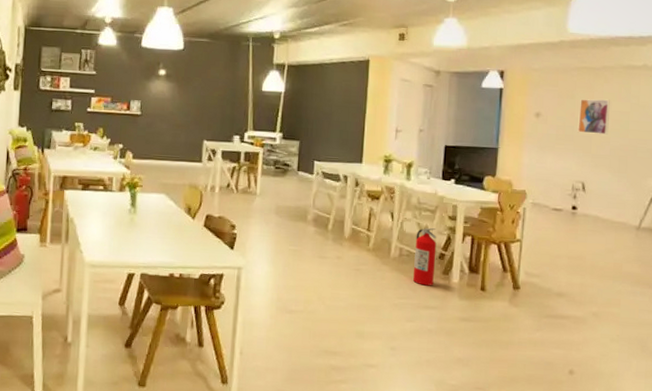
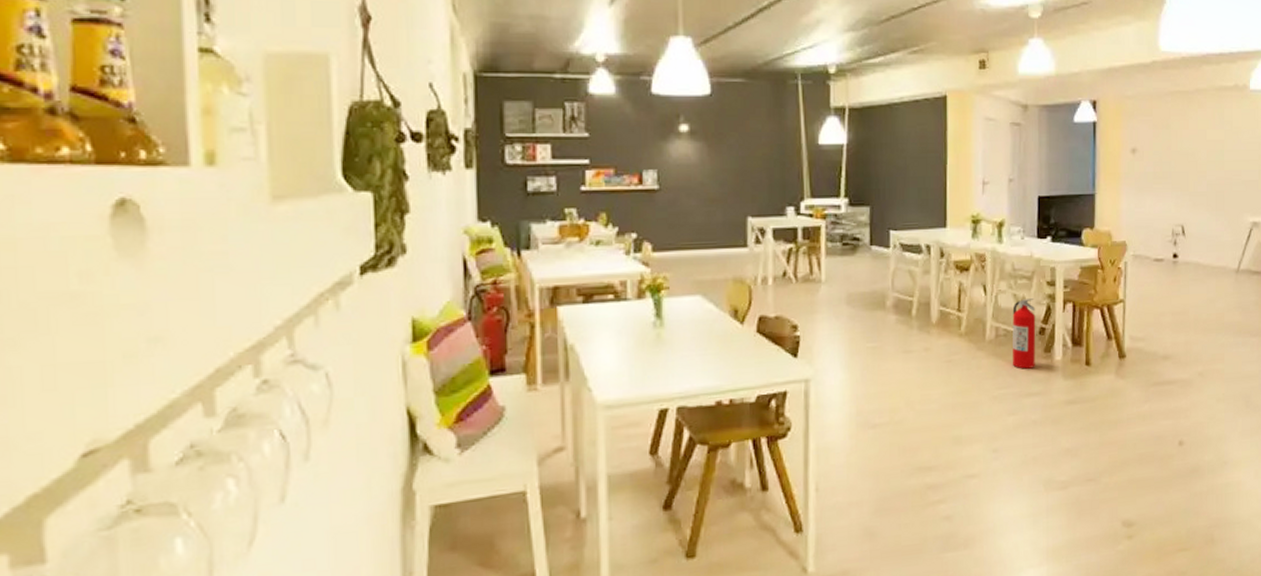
wall art: present [577,99,610,135] -> none [1174,127,1204,169]

